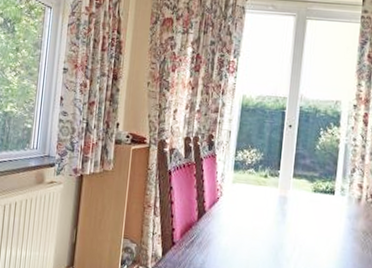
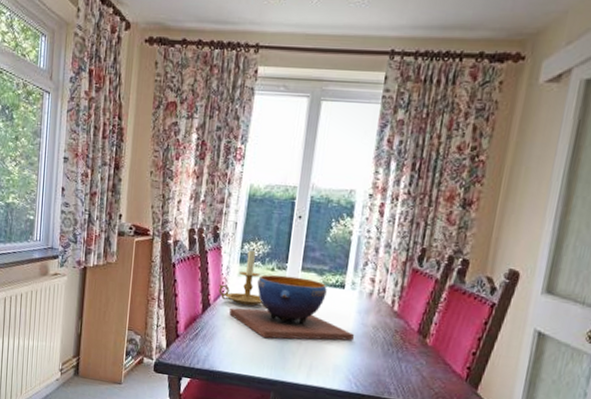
candle holder: none [214,156,256,213] -> present [218,248,262,306]
decorative bowl: none [224,181,345,246] -> present [229,275,354,341]

